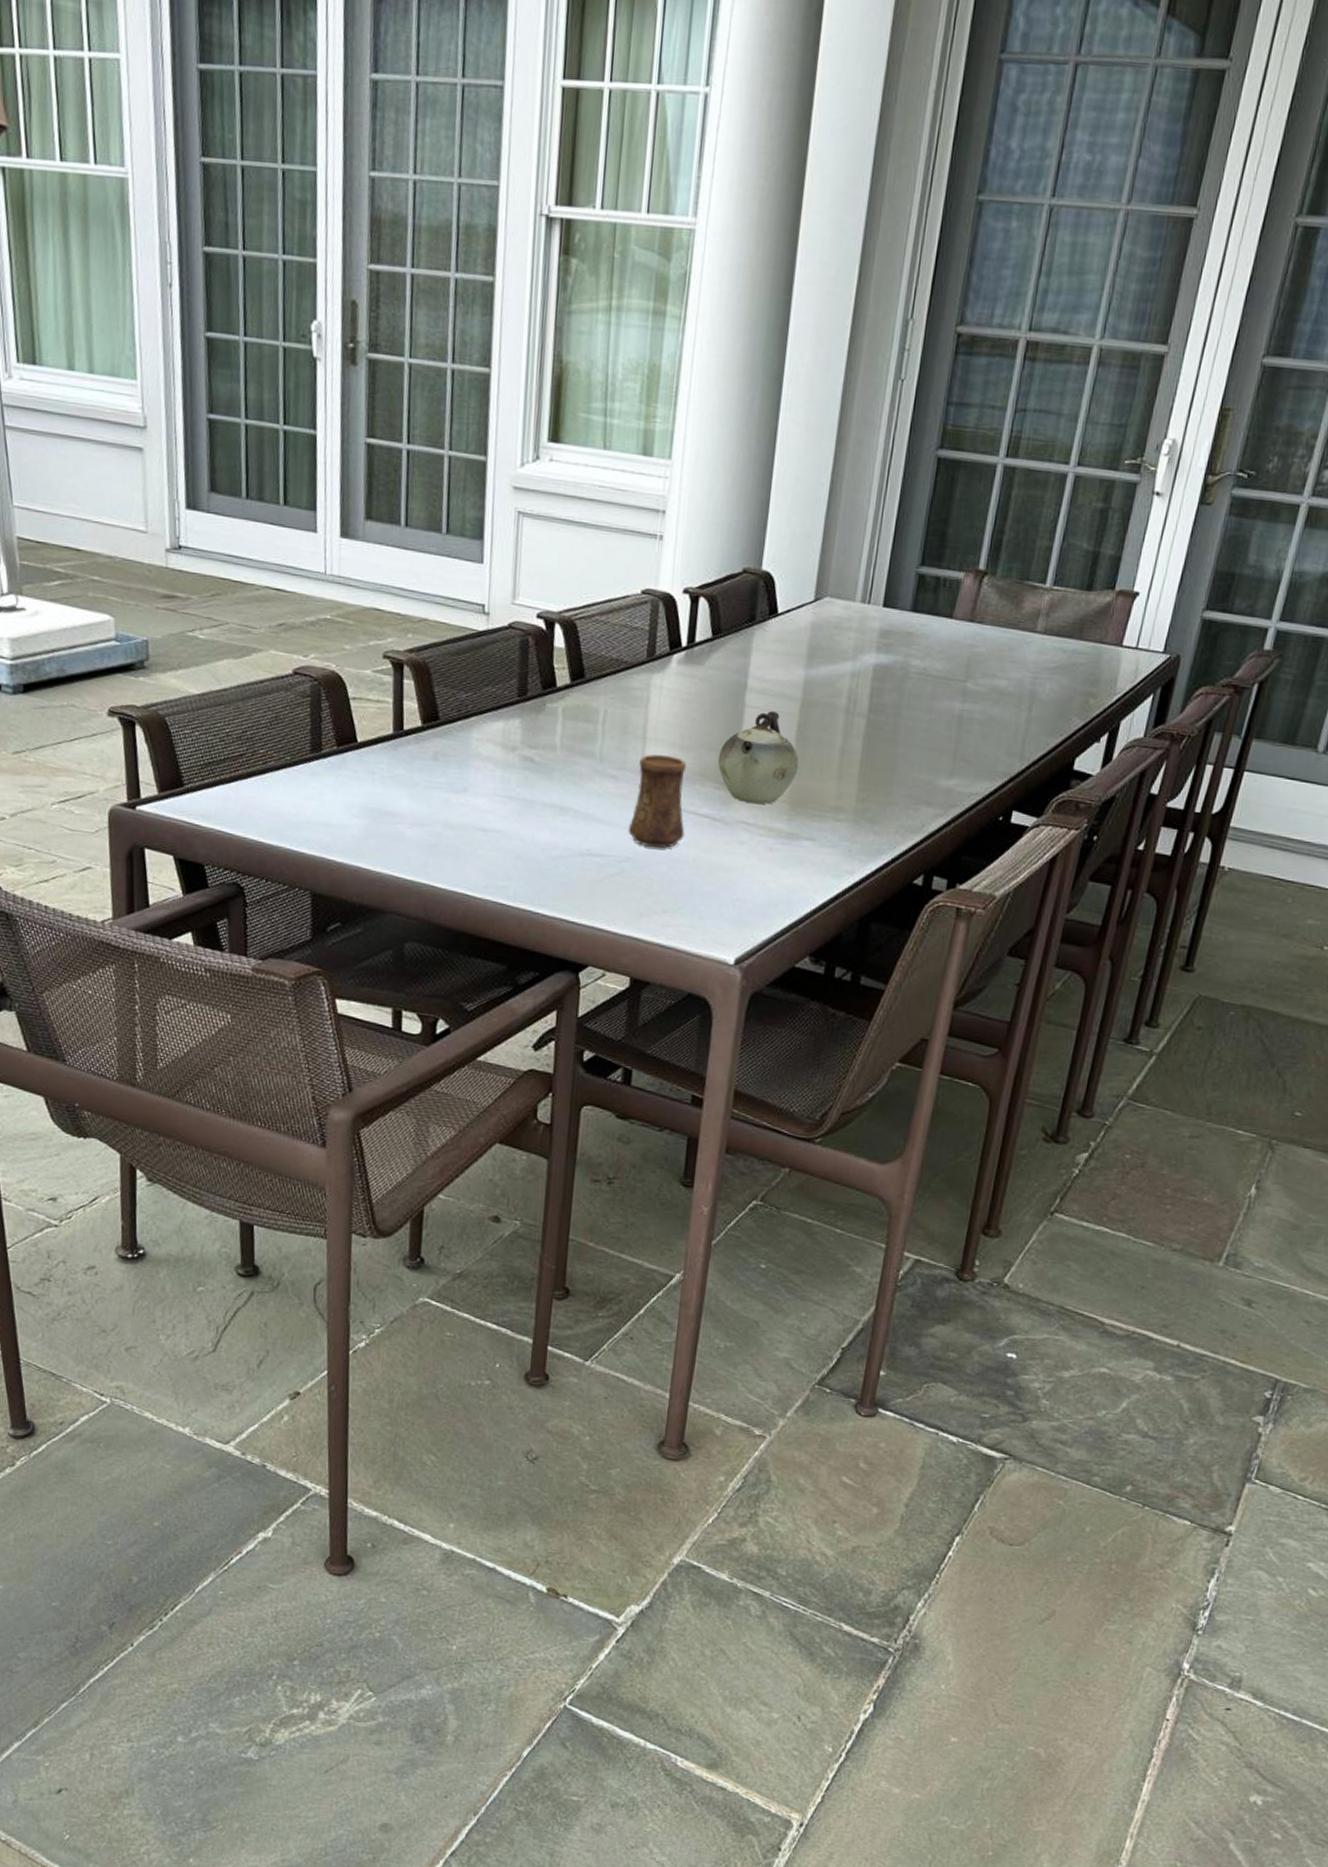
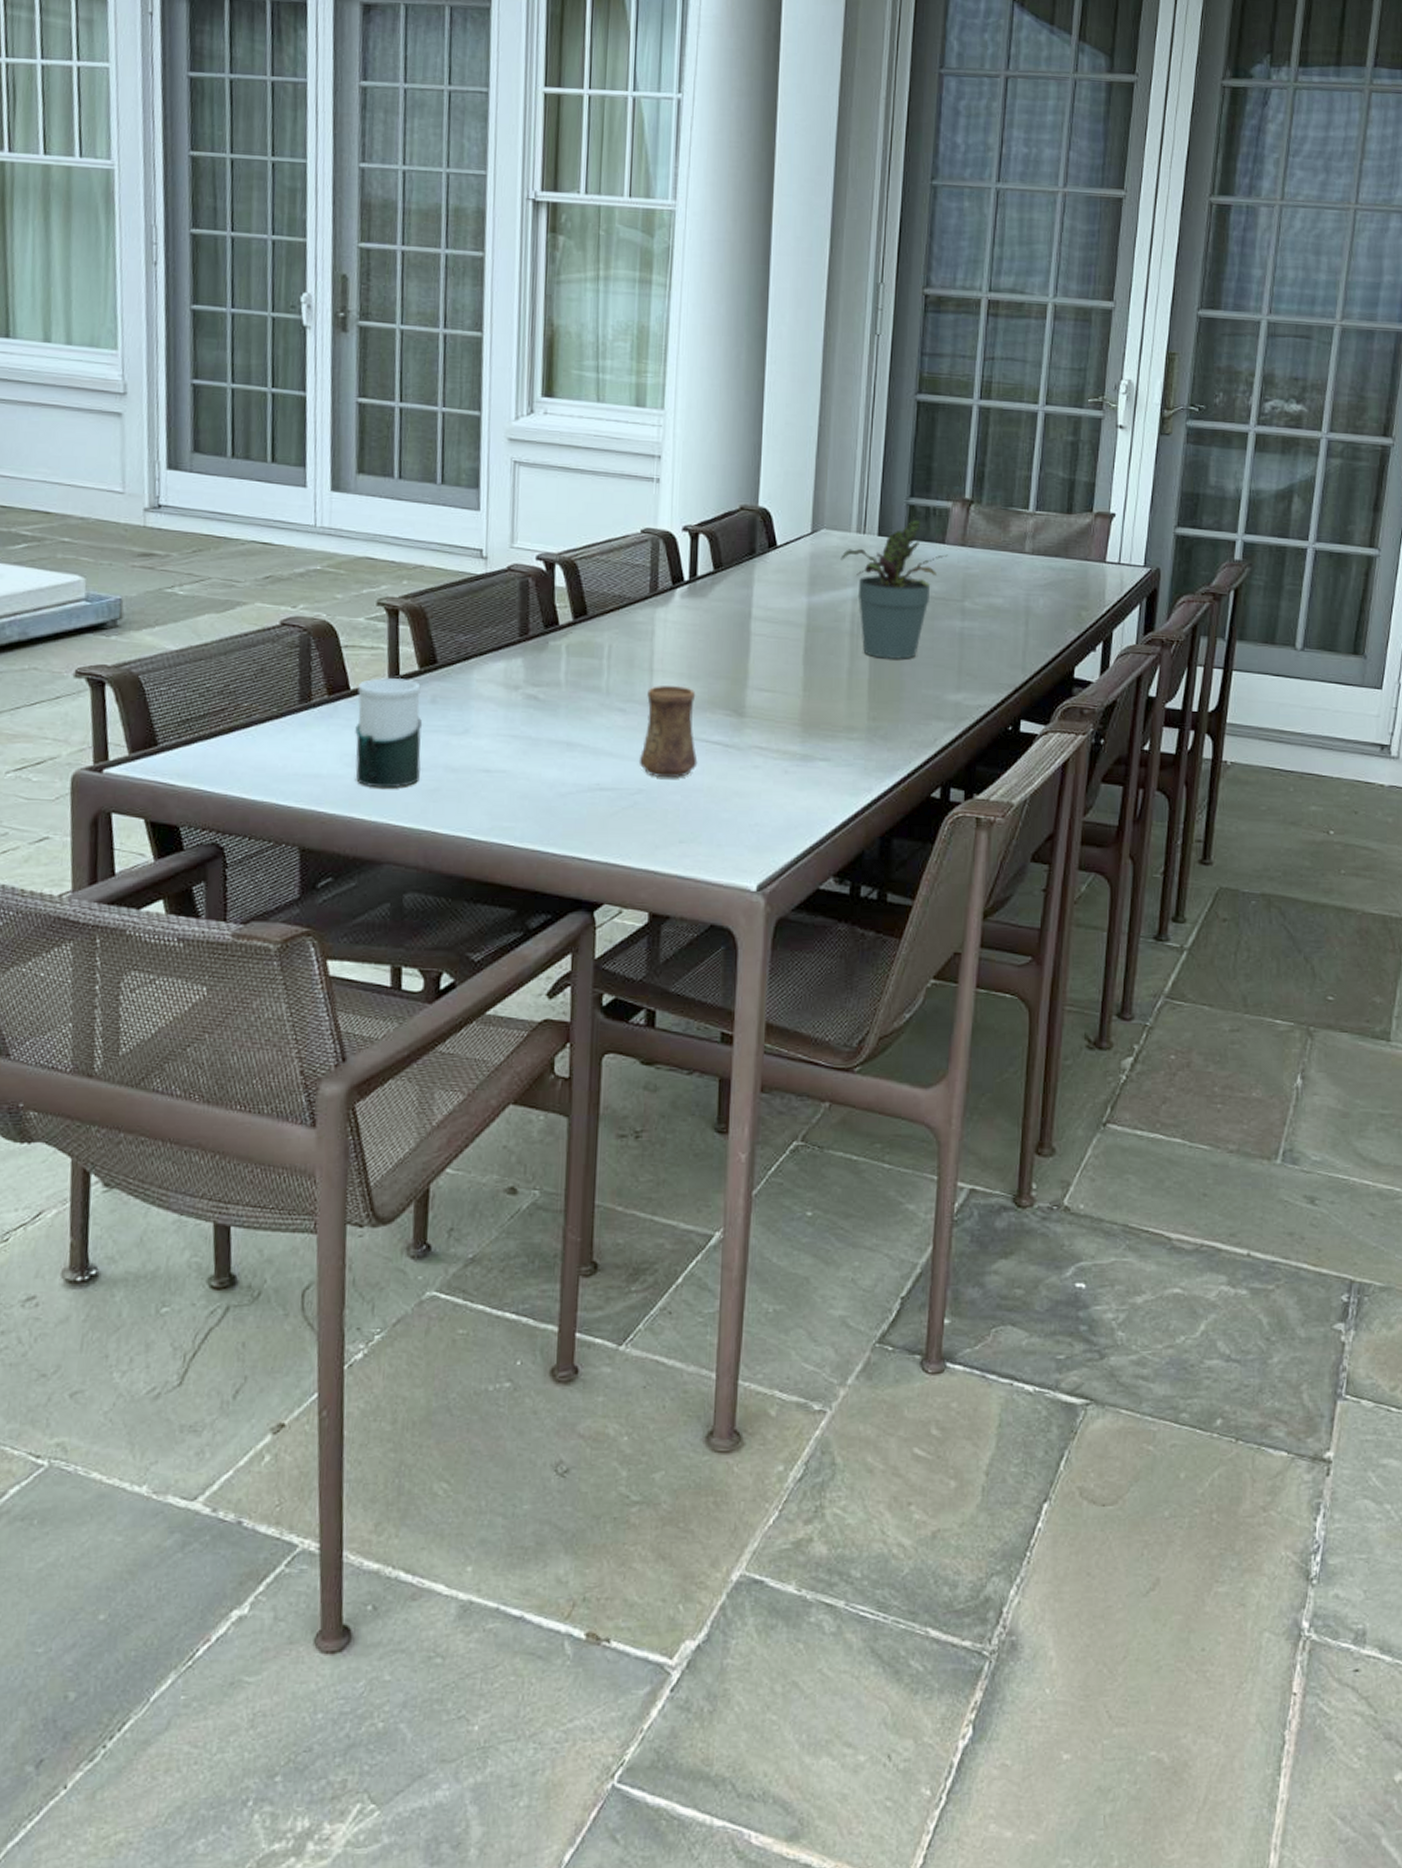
cup: none [362,731,425,841] -> present [355,677,423,788]
teapot: present [718,711,799,804] -> none [728,638,809,729]
potted plant: none [842,590,954,741] -> present [840,519,948,660]

